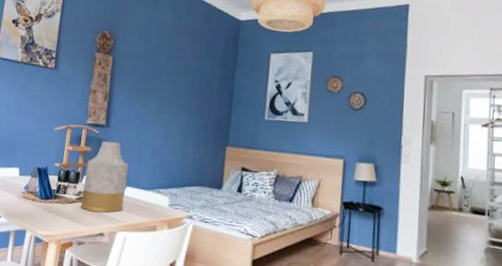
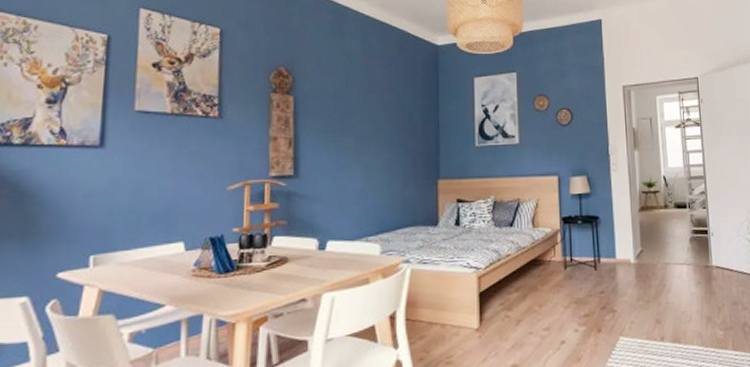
vase: present [80,140,129,213] -> none [272,192,329,277]

